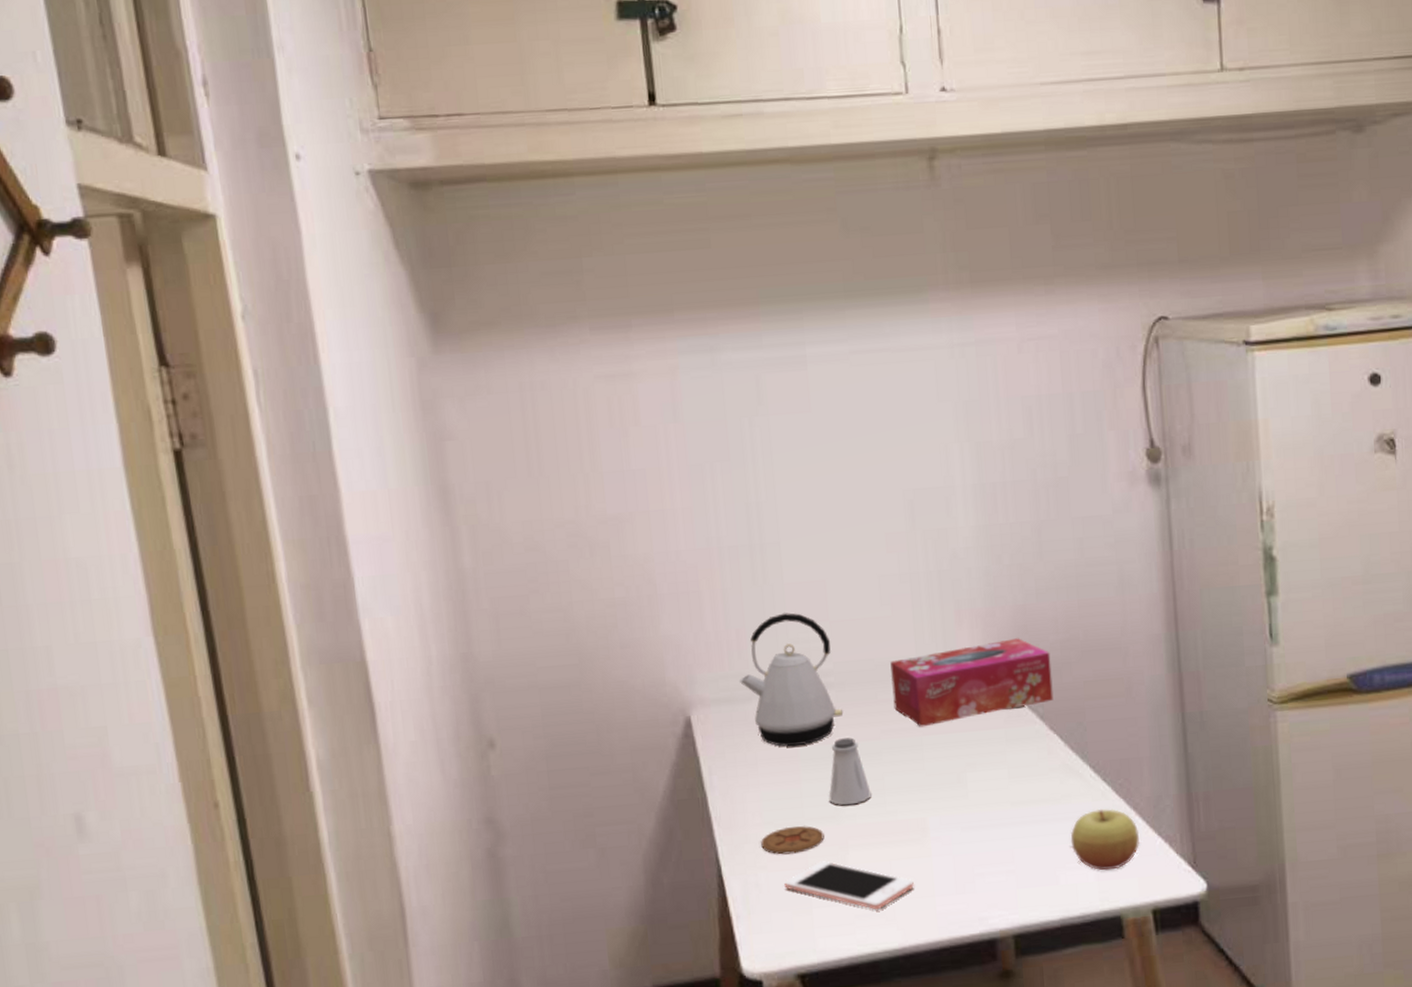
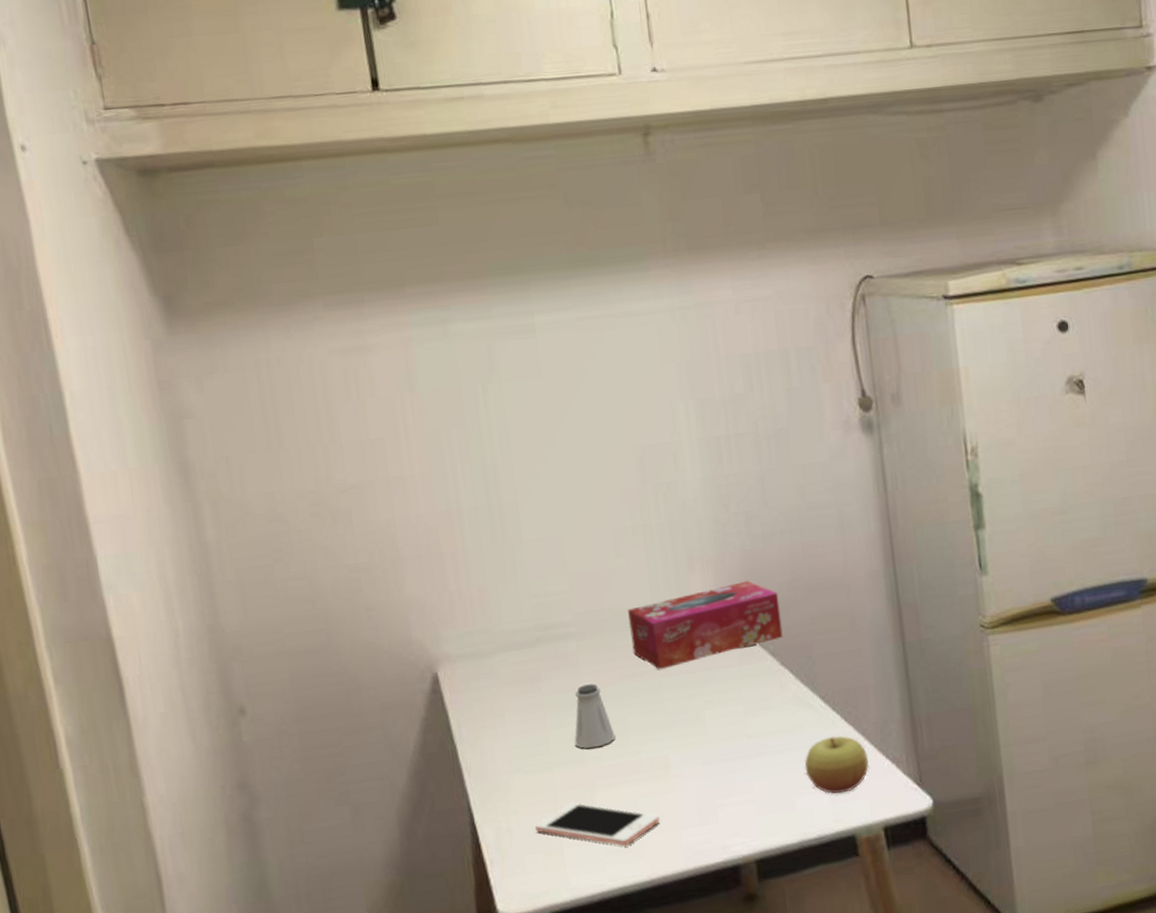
kettle: present [738,613,844,747] -> none [483,568,586,696]
coaster: present [761,826,825,855] -> none [511,770,572,800]

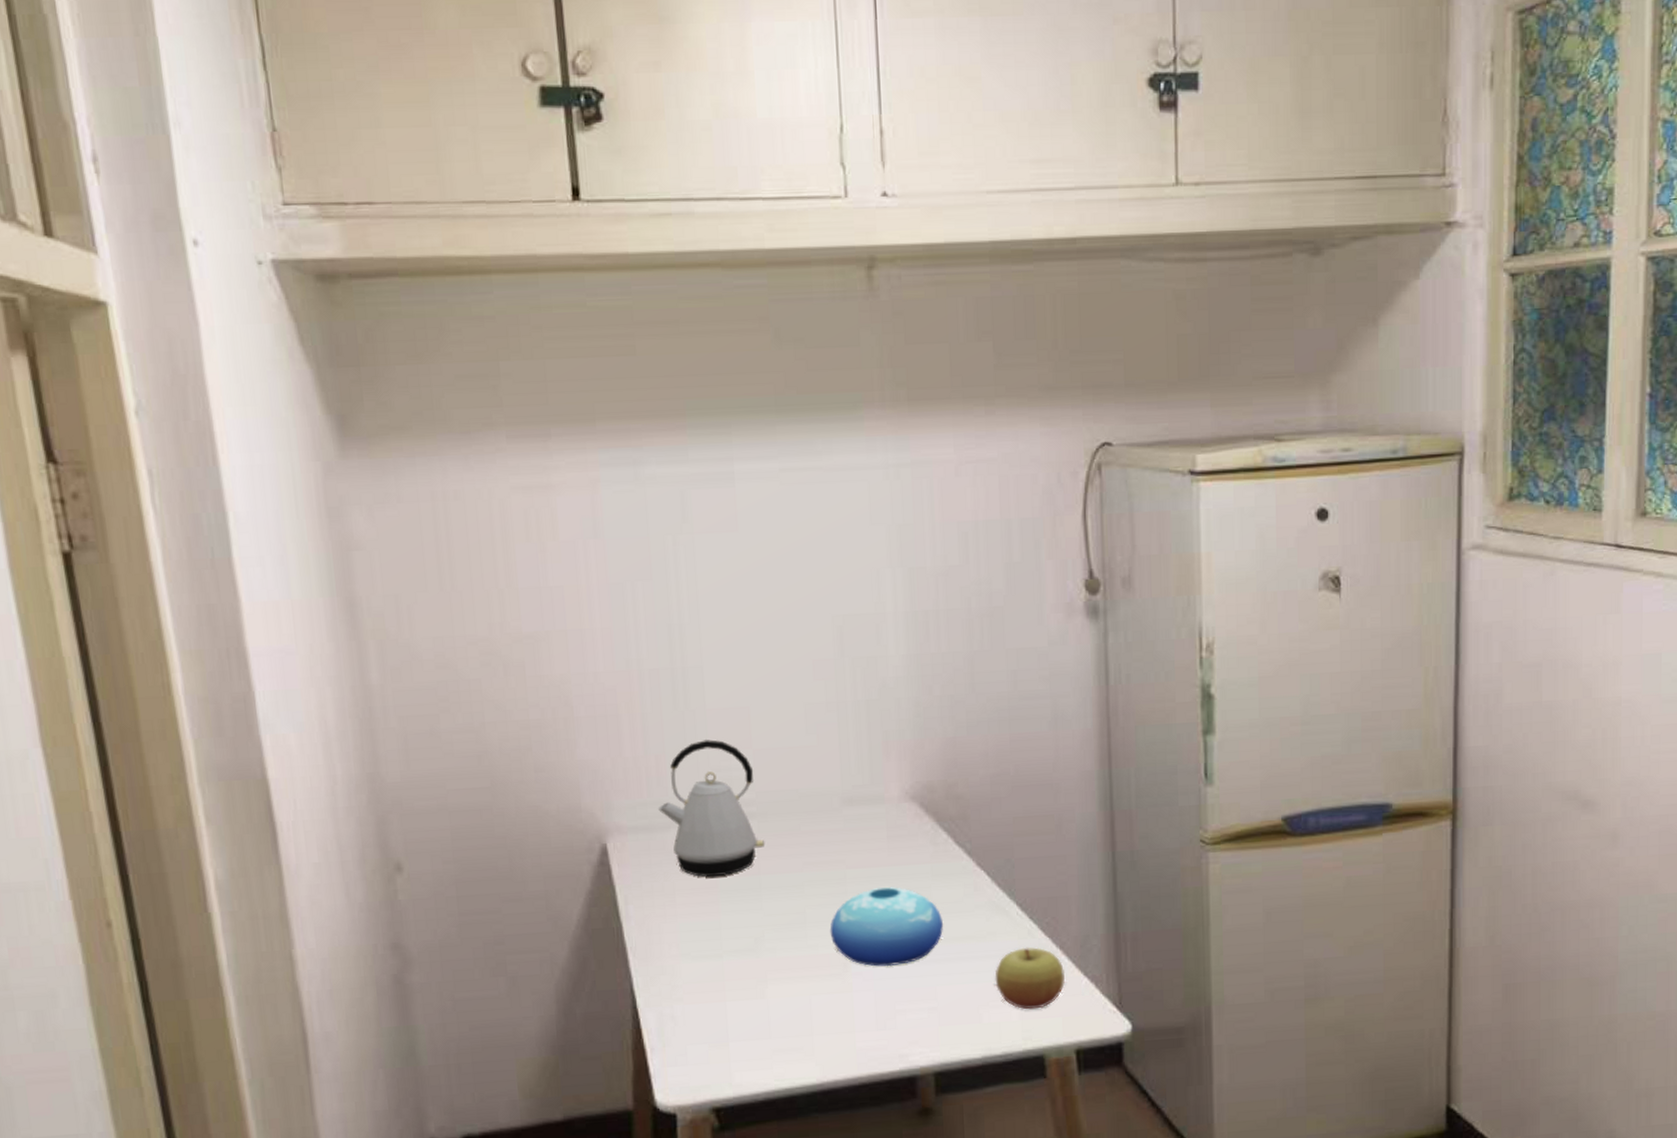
kettle: none [483,568,586,696] -> present [657,739,766,877]
cell phone: present [535,802,661,846] -> none [701,994,835,1045]
saltshaker: present [574,683,615,749] -> none [748,869,792,939]
tissue box: present [628,581,783,670] -> none [814,771,982,861]
bowl: none [650,691,755,766] -> present [829,887,944,967]

